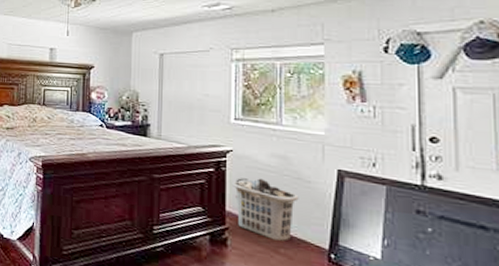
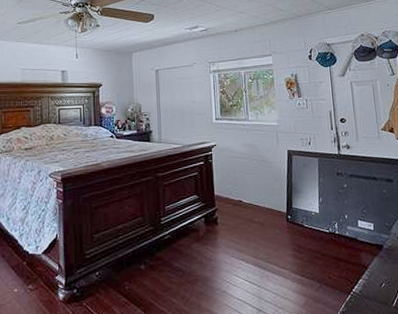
clothes hamper: present [232,178,299,242] -> none [218,165,264,212]

